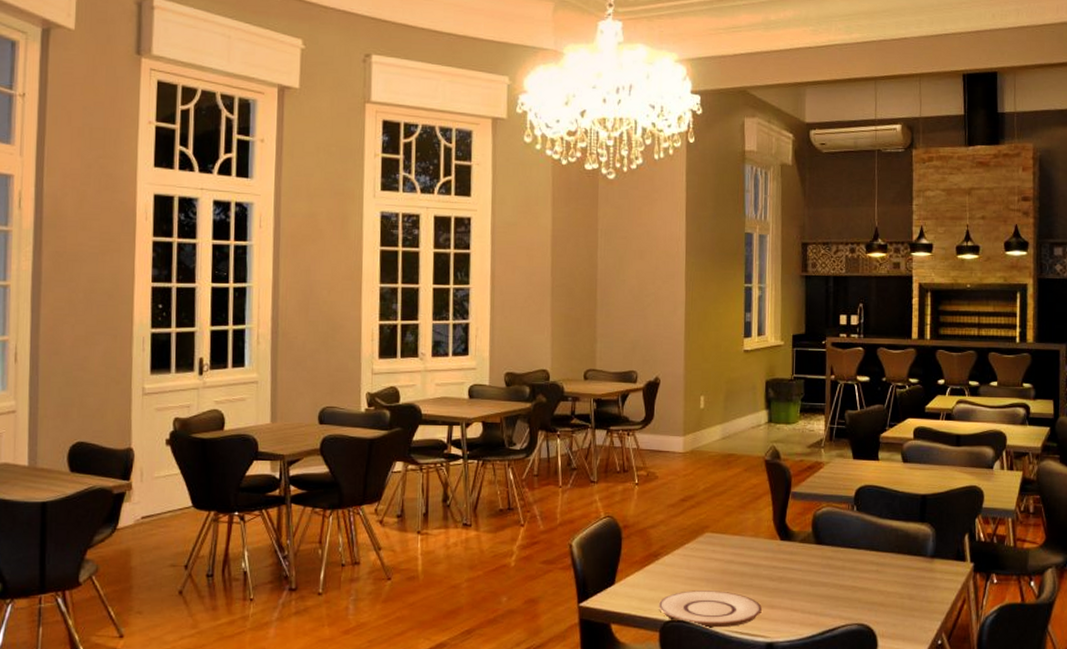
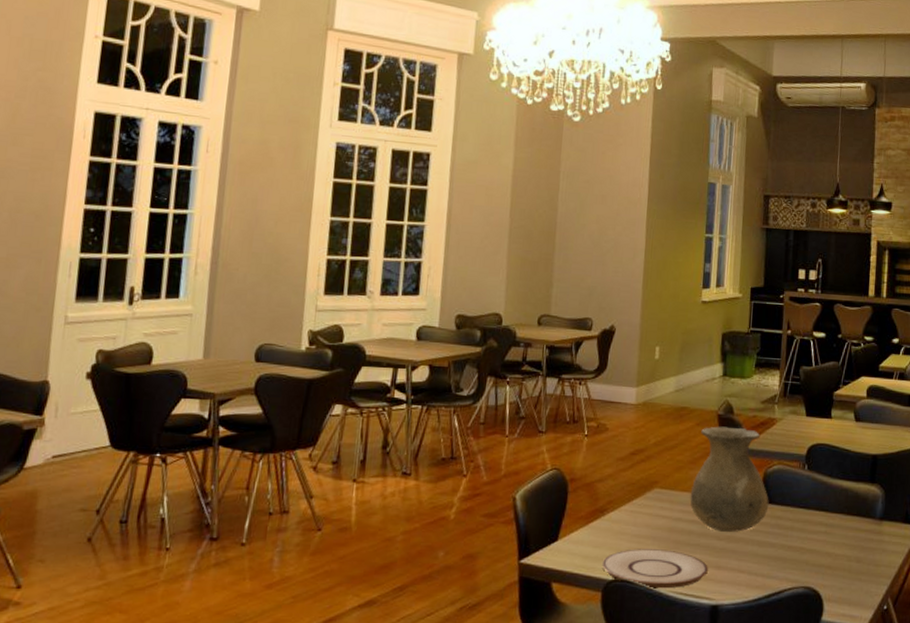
vase: none [741,471,819,574] -> present [690,426,769,533]

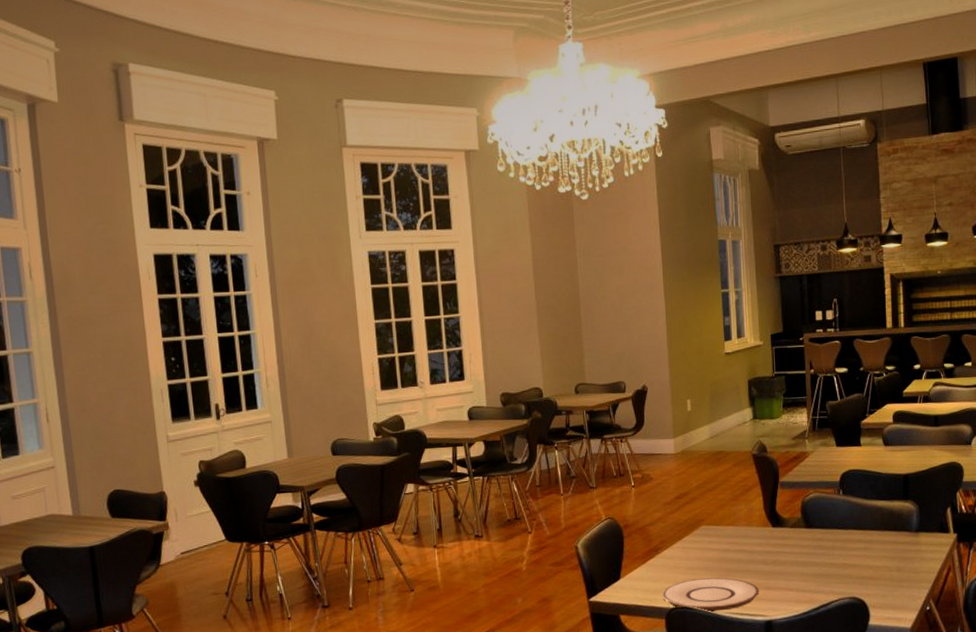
vase: present [690,426,769,533] -> none [735,463,809,558]

